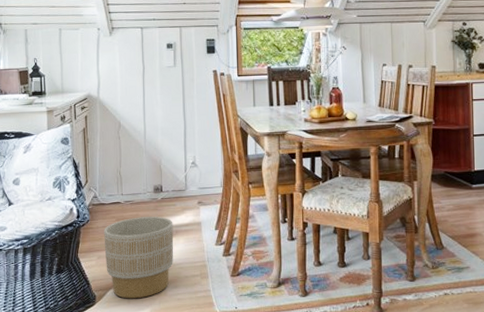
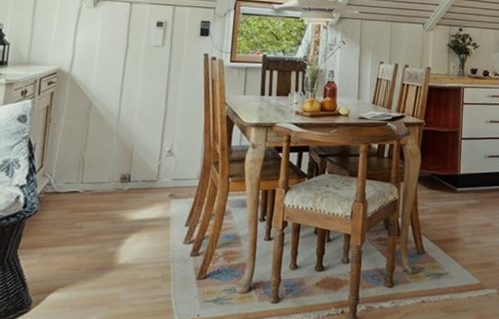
planter: present [104,217,174,299] -> none [50,209,138,304]

